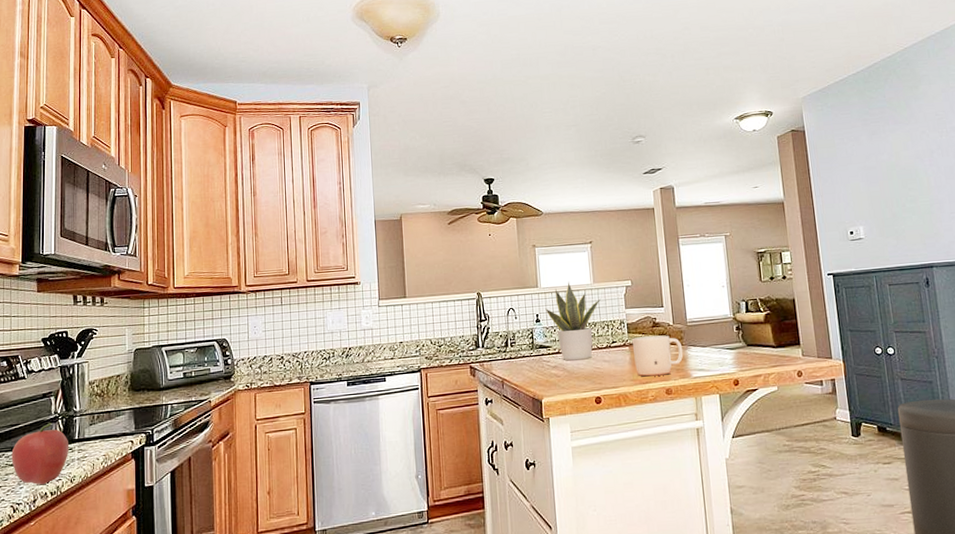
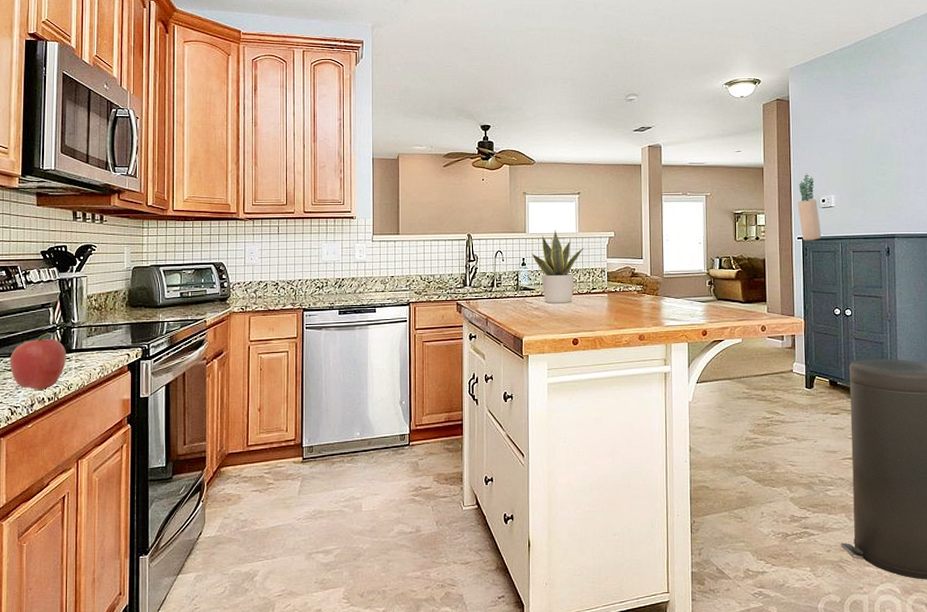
mug: present [631,335,684,377] -> none [610,285,658,323]
vase: none [823,205,854,278] -> present [797,173,822,242]

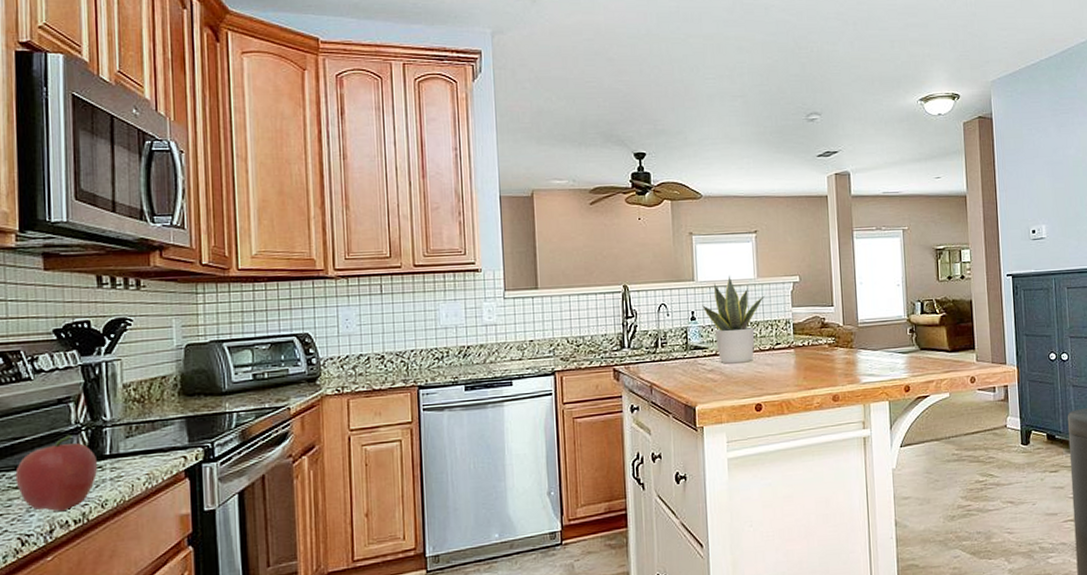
vase: present [797,173,822,242] -> none [1005,201,1033,279]

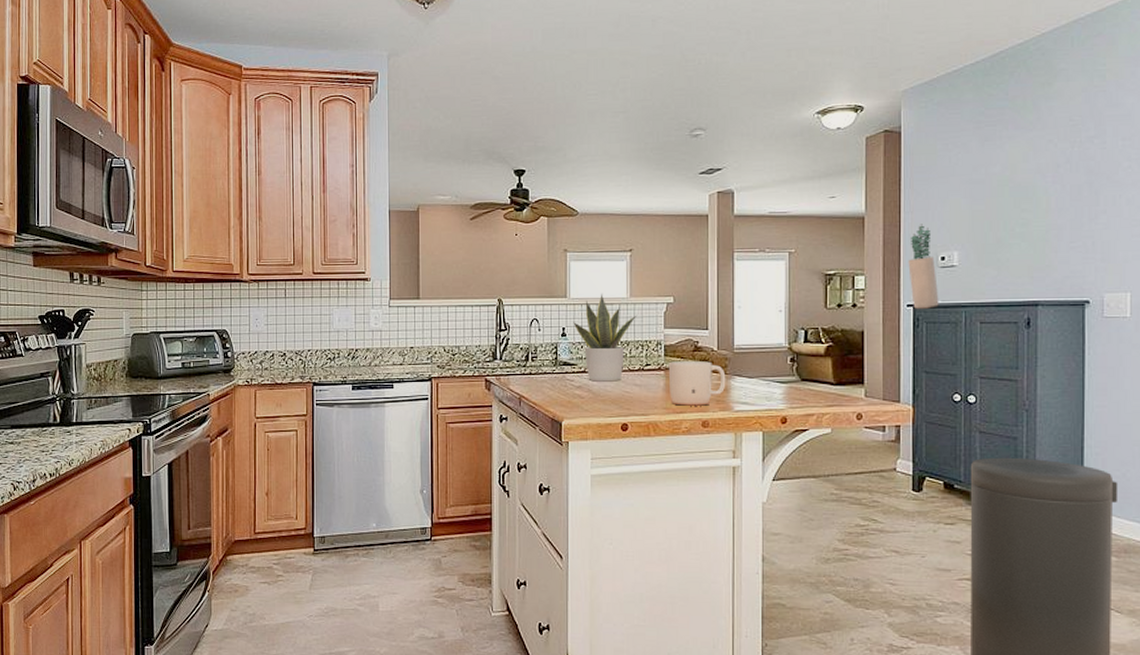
fruit: present [15,435,98,512] -> none [11,403,67,466]
mug: none [797,337,853,382] -> present [668,361,726,406]
vase: none [1005,201,1033,279] -> present [908,224,939,310]

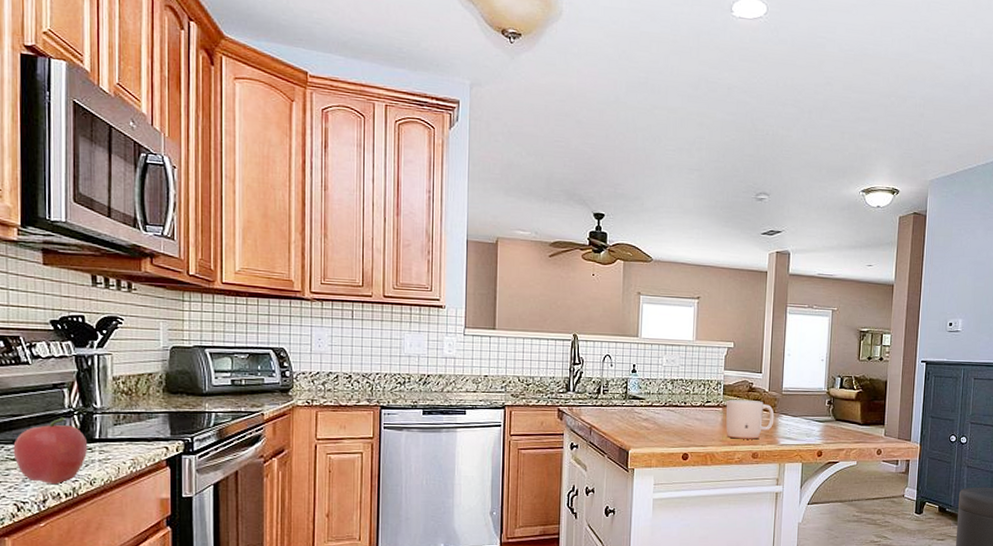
fruit: none [11,403,67,466] -> present [13,417,88,485]
potted plant: present [573,294,638,382] -> none [643,335,702,416]
vase: present [908,224,939,310] -> none [924,294,946,366]

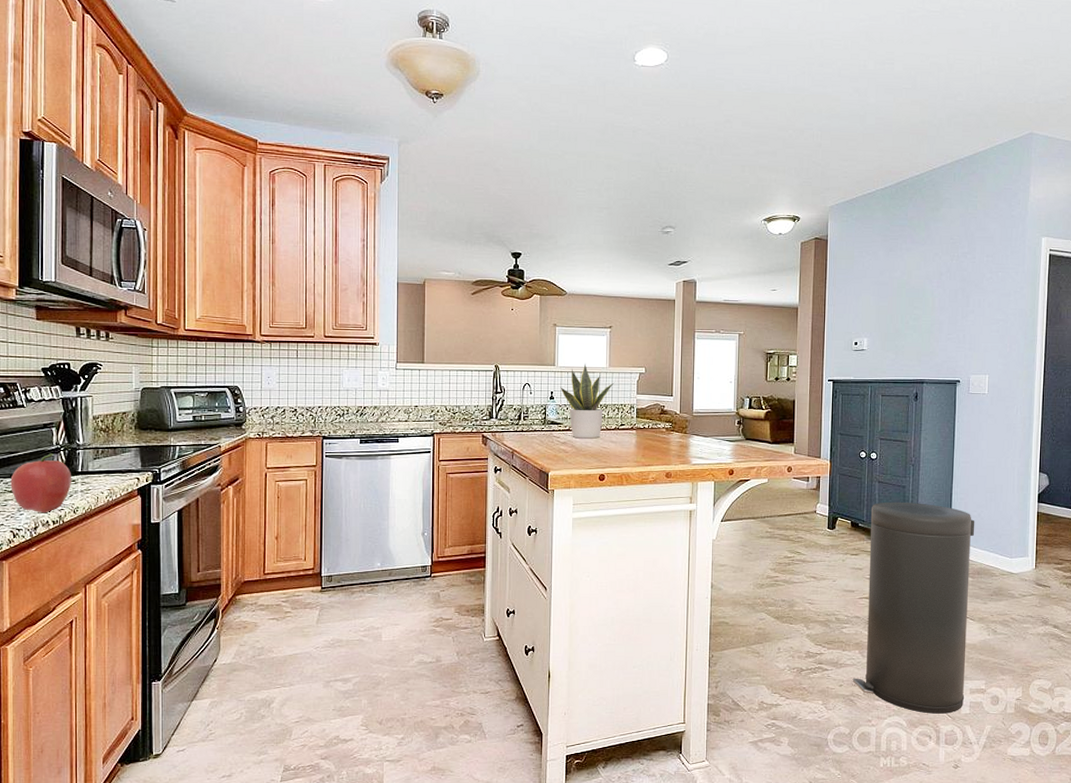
potted plant: none [643,335,702,416] -> present [560,363,615,439]
mug: present [726,399,775,440] -> none [639,422,686,460]

